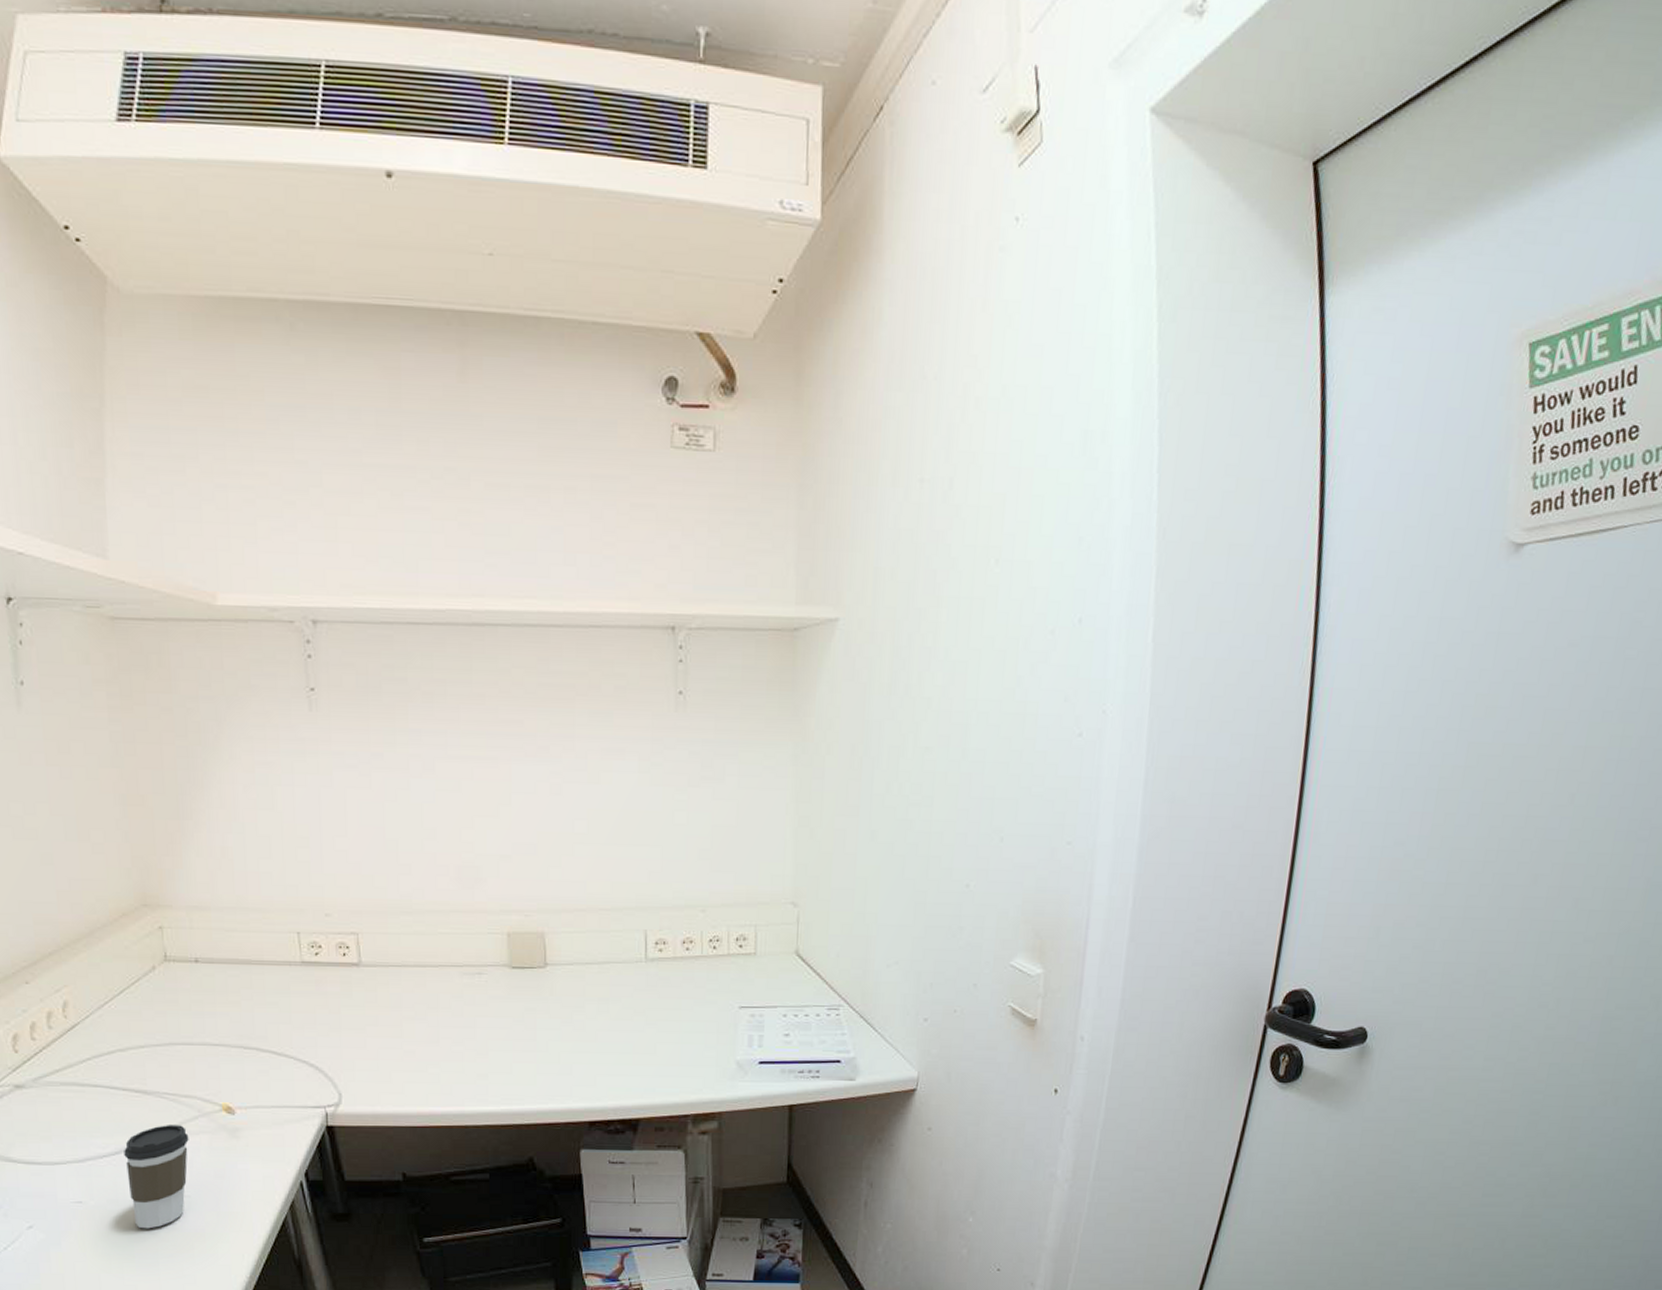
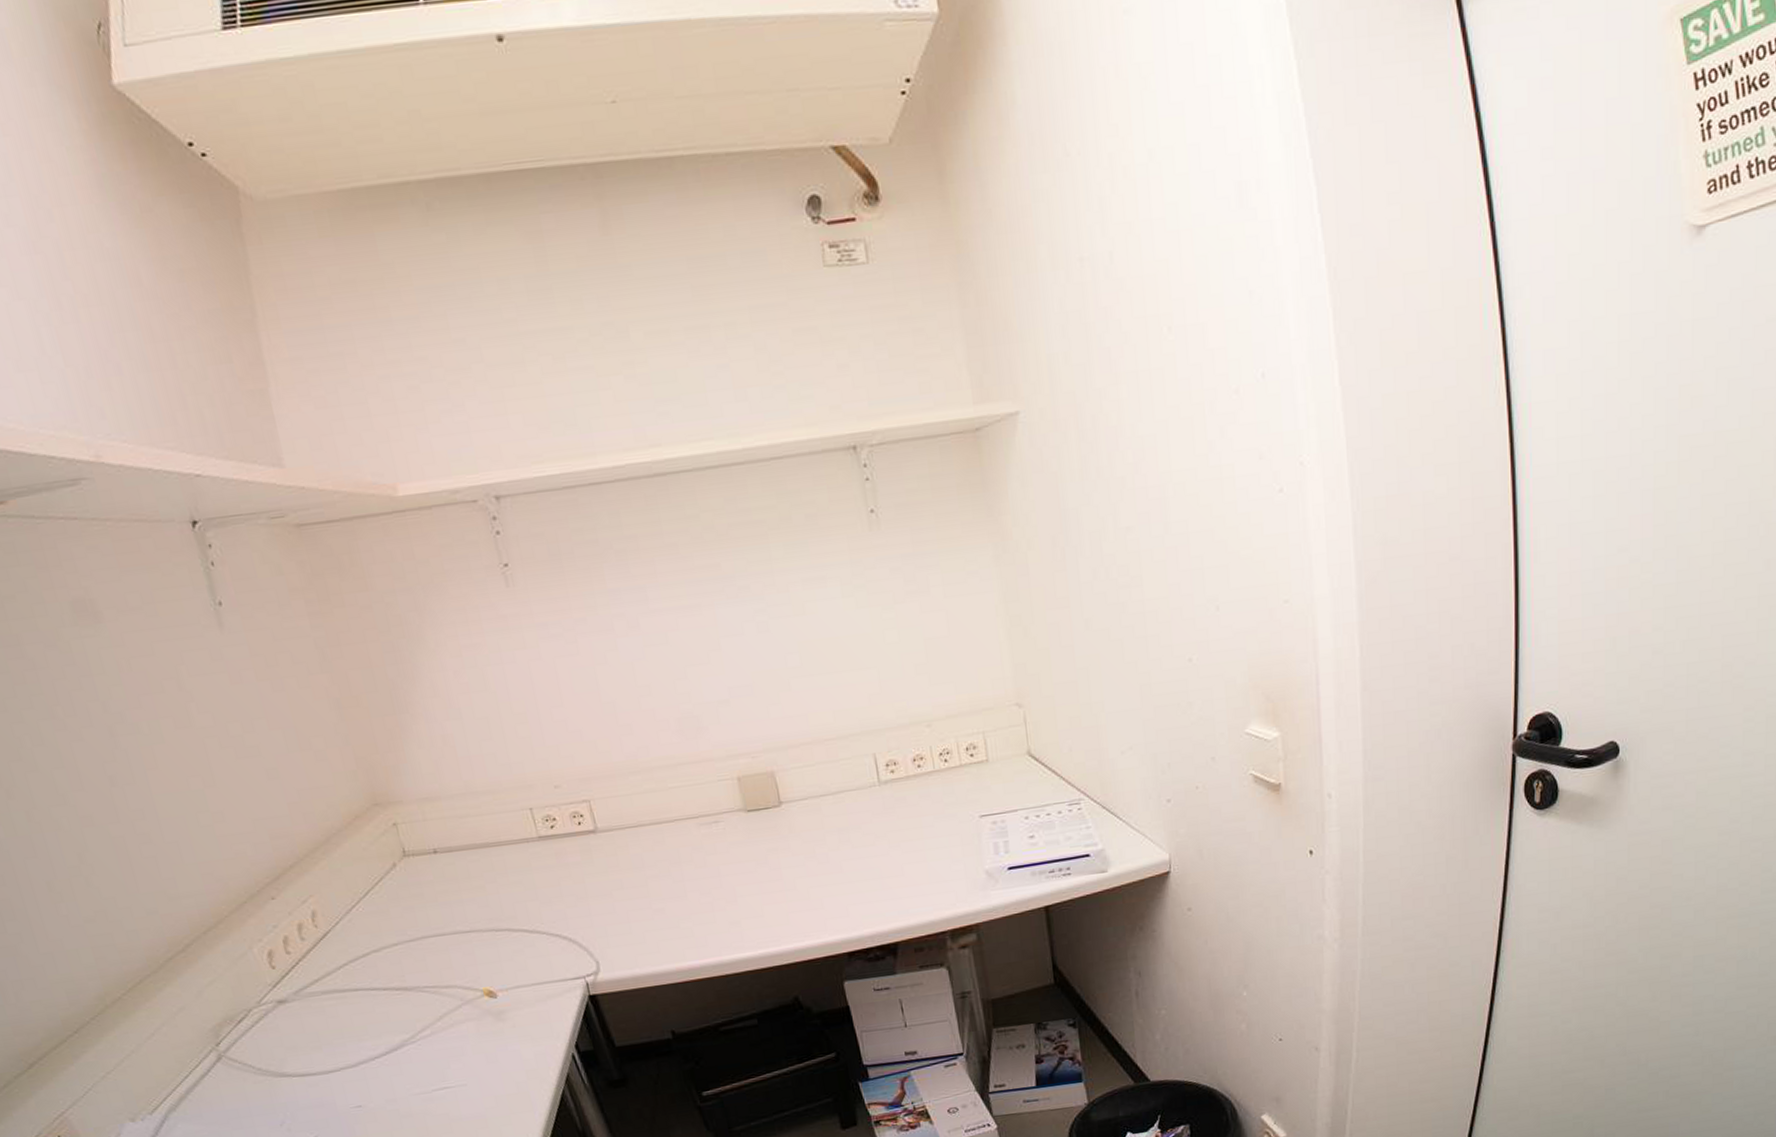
coffee cup: present [124,1125,189,1229] -> none [394,1016,463,1124]

